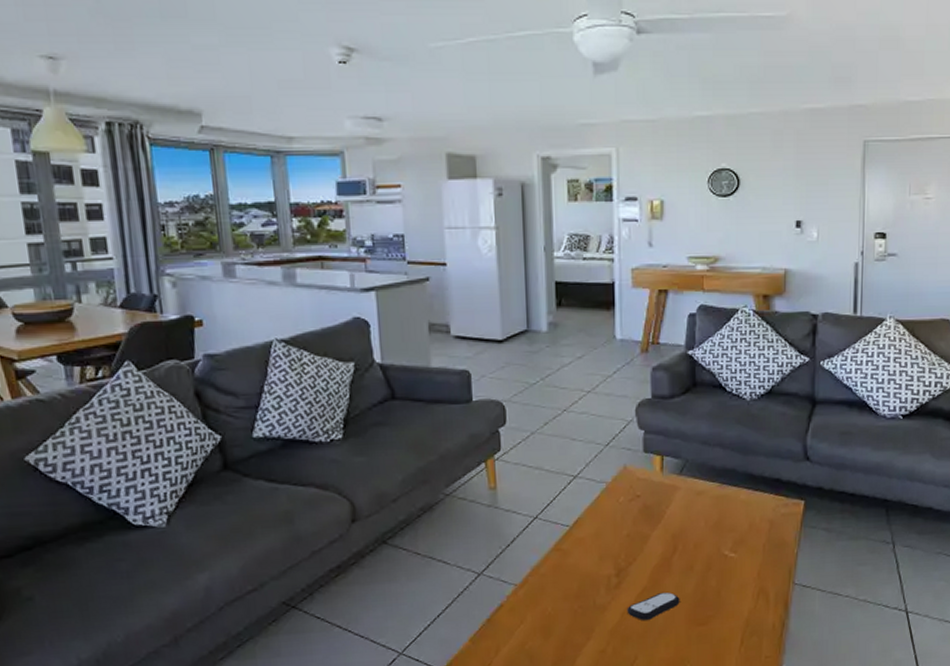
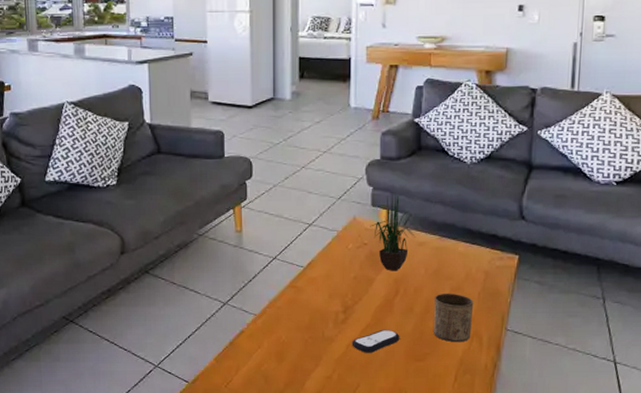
potted plant: none [642,435,693,526] -> present [370,192,415,271]
cup: none [715,547,759,602] -> present [434,294,474,343]

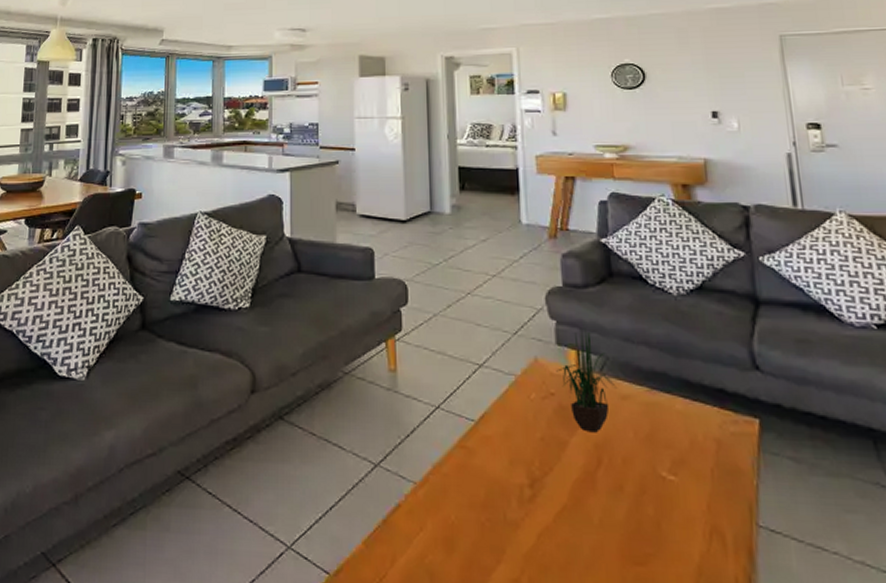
remote control: present [351,329,400,353] -> none [544,514,610,548]
cup: present [434,294,474,343] -> none [650,468,709,541]

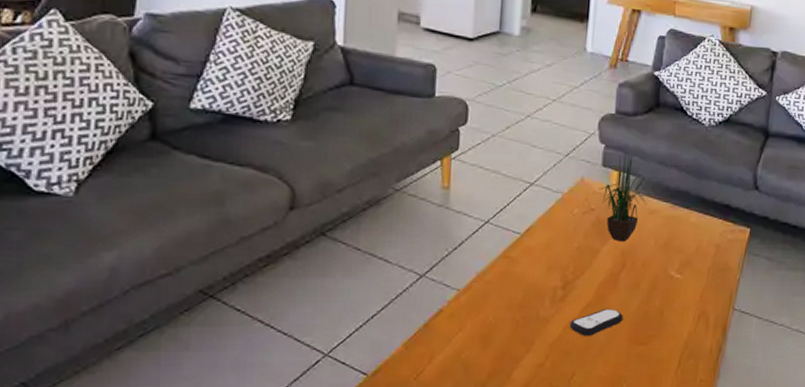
remote control: none [544,514,610,548] -> present [569,308,624,336]

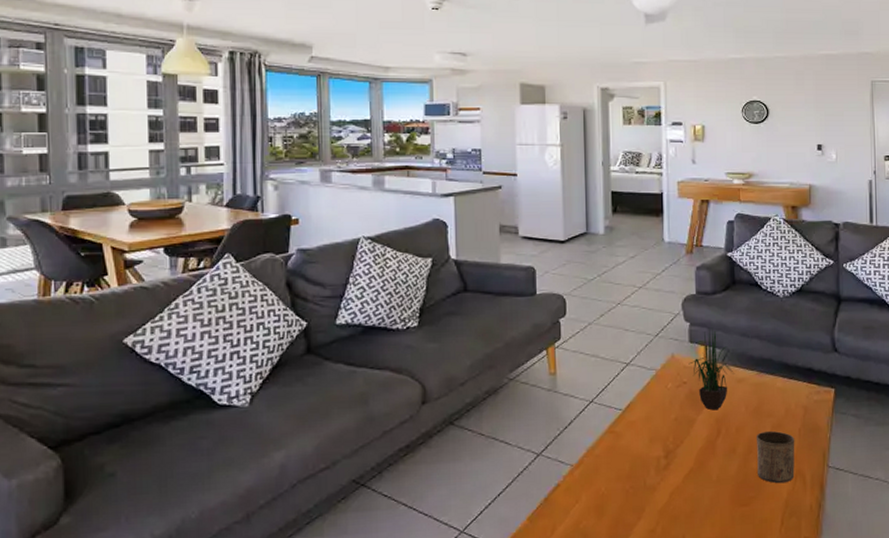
remote control: present [569,308,624,336] -> none [675,473,724,501]
cup: none [659,269,703,324] -> present [756,431,795,484]

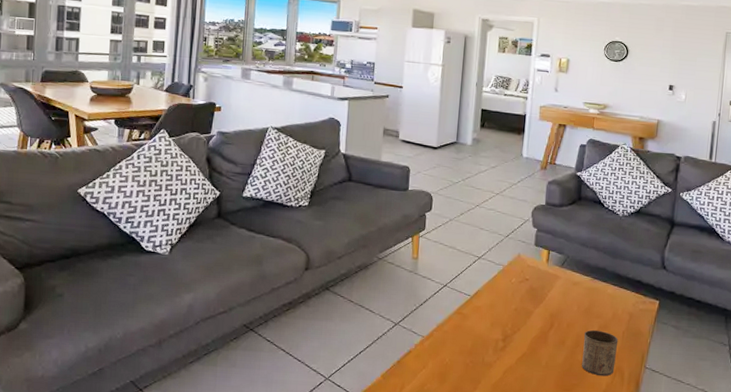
potted plant: present [688,327,734,410] -> none [532,235,571,307]

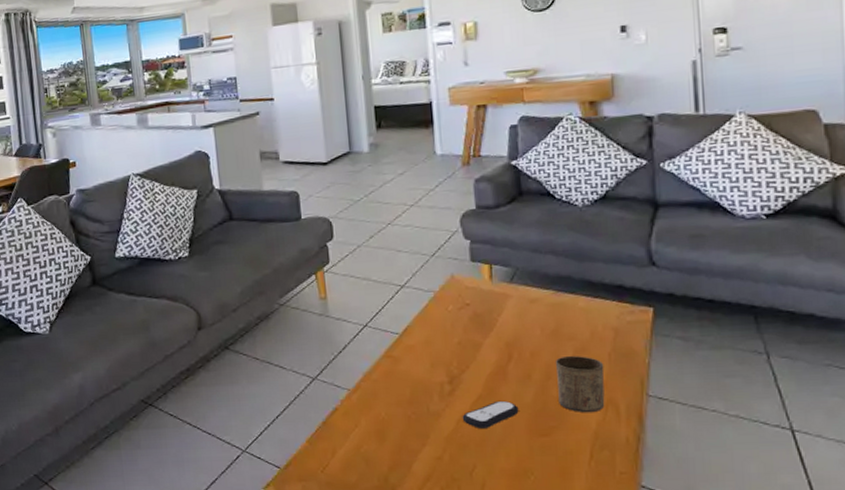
remote control: none [508,359,552,380] -> present [462,400,519,429]

